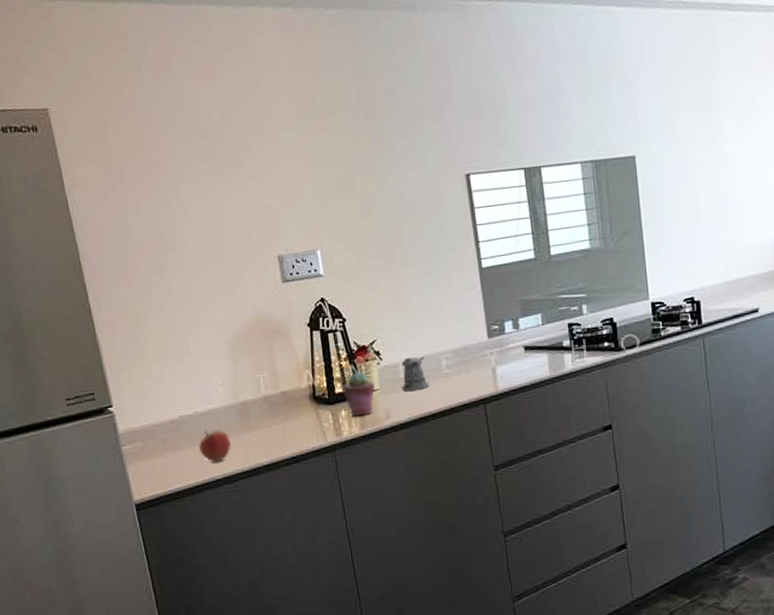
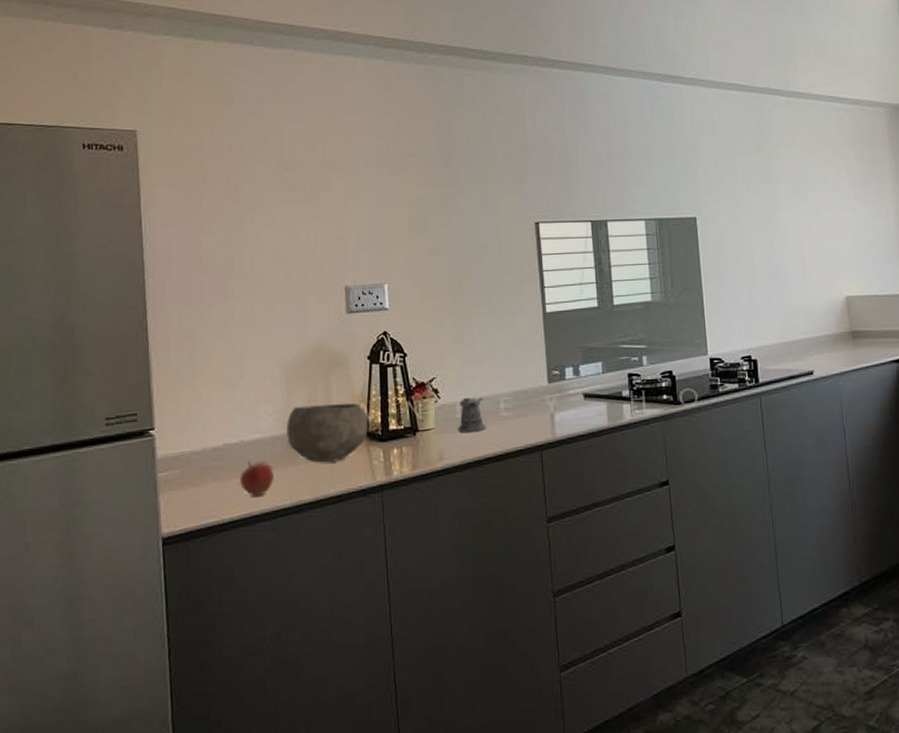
bowl: none [236,370,315,428] -> present [287,403,369,462]
potted succulent: present [342,371,376,417] -> none [395,409,431,456]

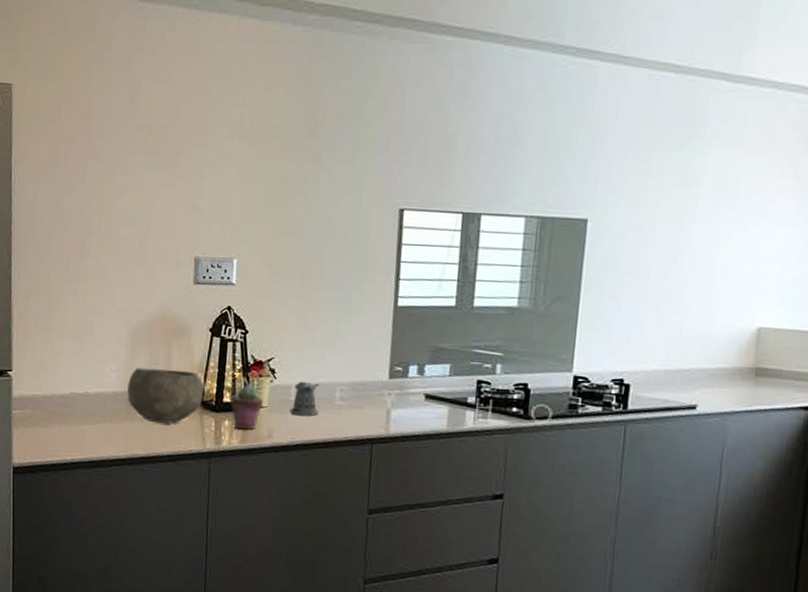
apple: present [239,462,275,496] -> none [82,413,113,444]
potted succulent: none [395,409,431,456] -> present [229,385,264,431]

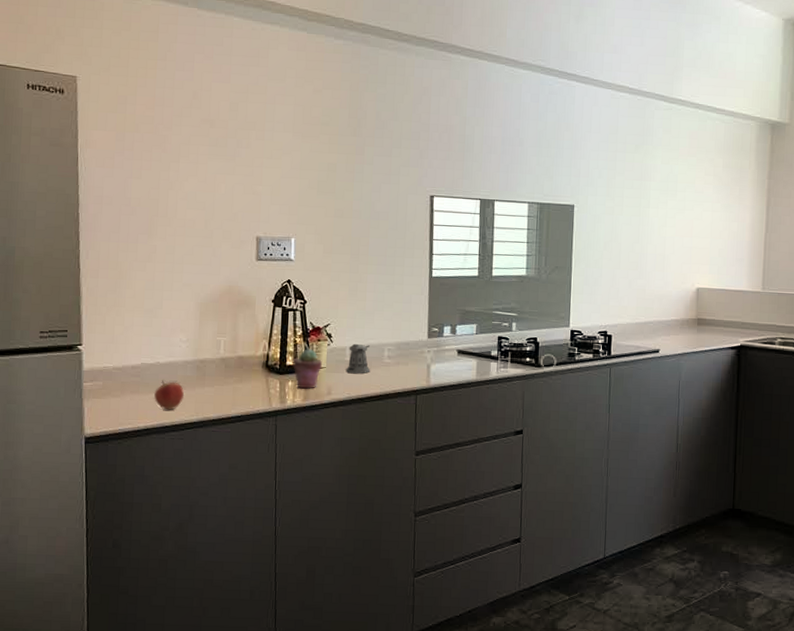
apple: none [82,413,113,444] -> present [153,381,185,410]
bowl: present [127,367,205,424] -> none [197,337,269,387]

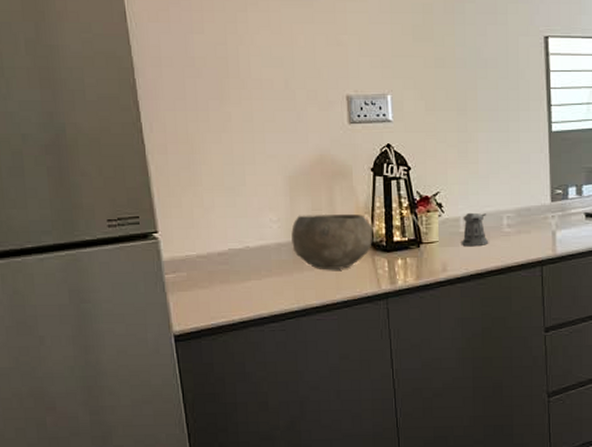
apple: present [153,381,185,410] -> none [246,267,282,300]
bowl: none [197,337,269,387] -> present [291,213,373,269]
potted succulent: present [292,349,323,389] -> none [400,222,435,267]

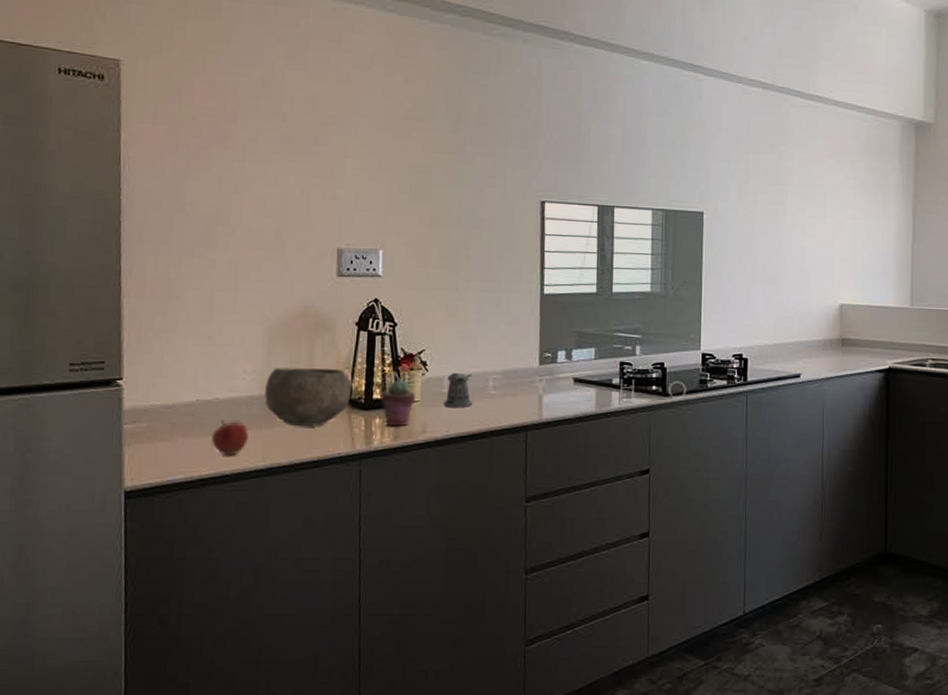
apple: none [246,267,282,300] -> present [211,421,249,456]
potted succulent: none [400,222,435,267] -> present [379,380,416,427]

